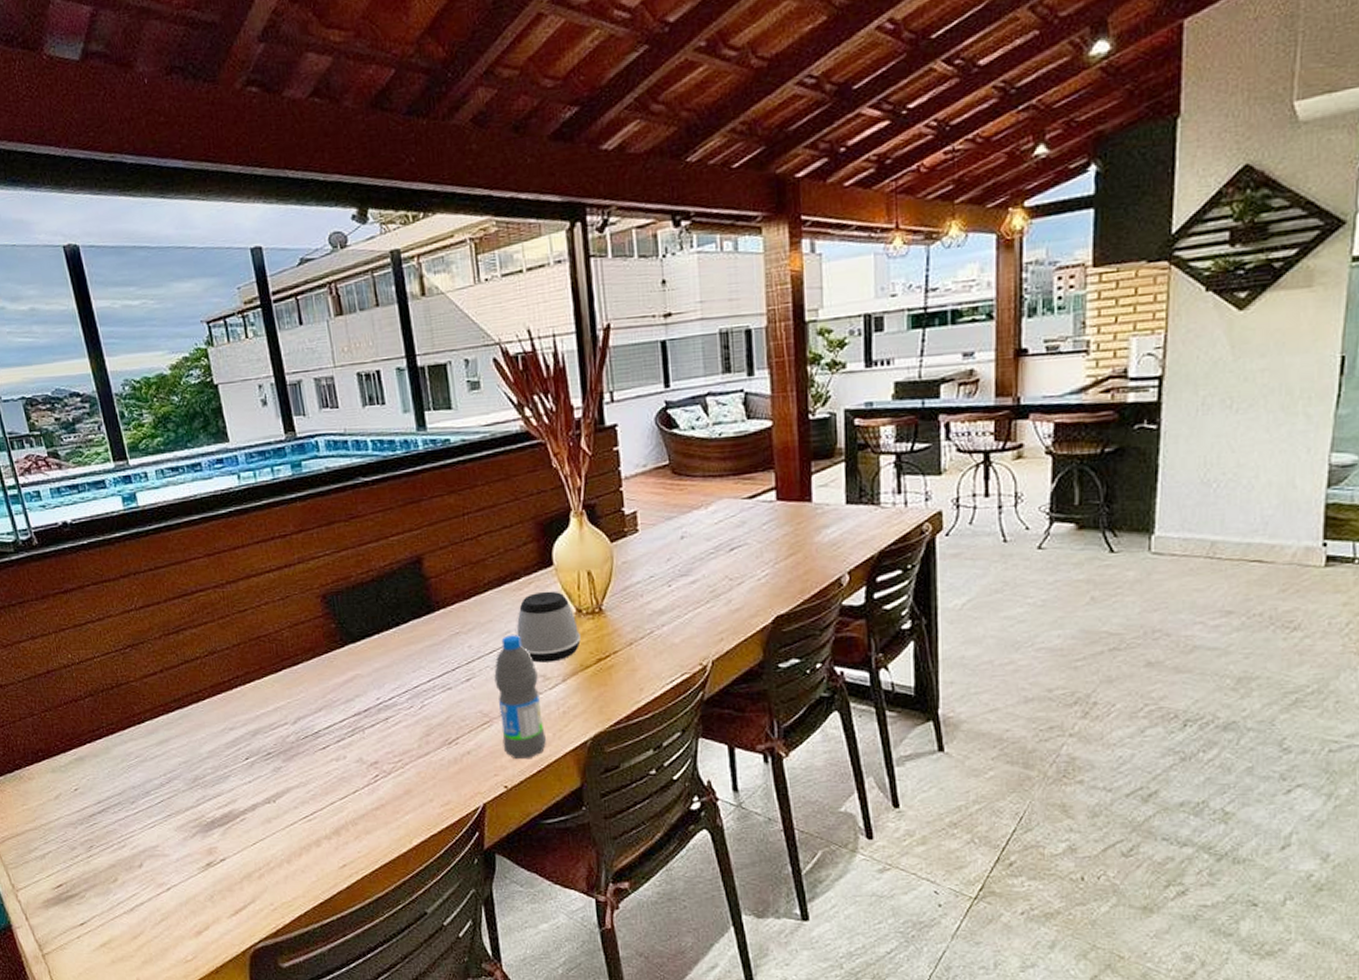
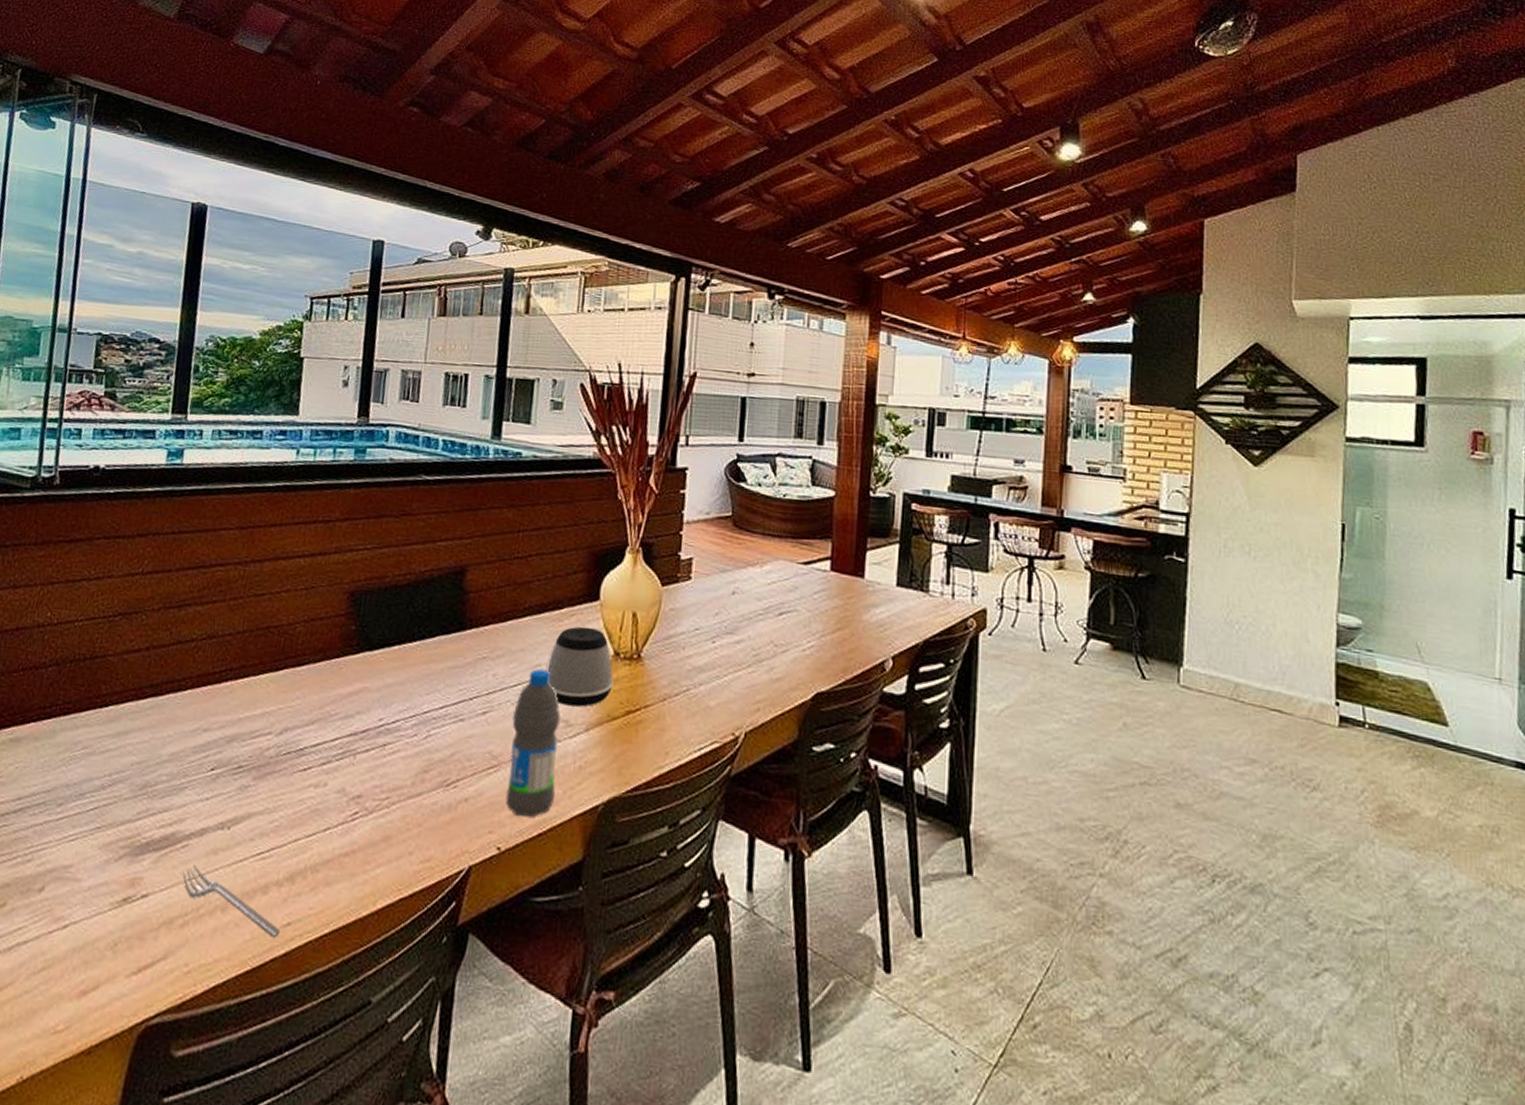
fork: none [247,833,340,878] -> present [182,865,281,939]

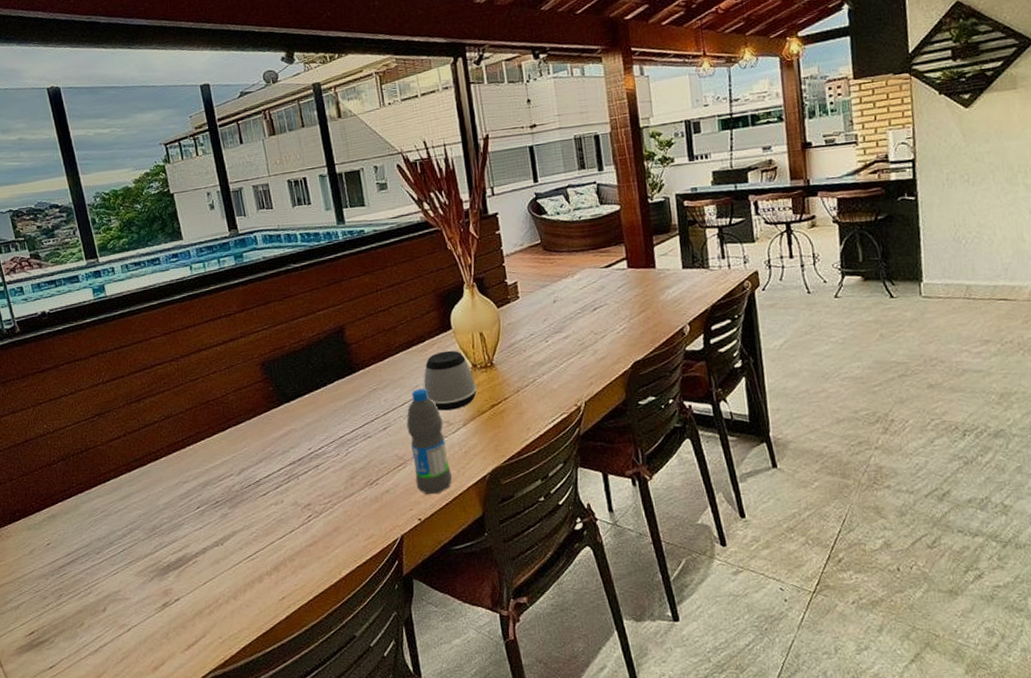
fork: present [182,865,281,939] -> none [199,573,280,609]

